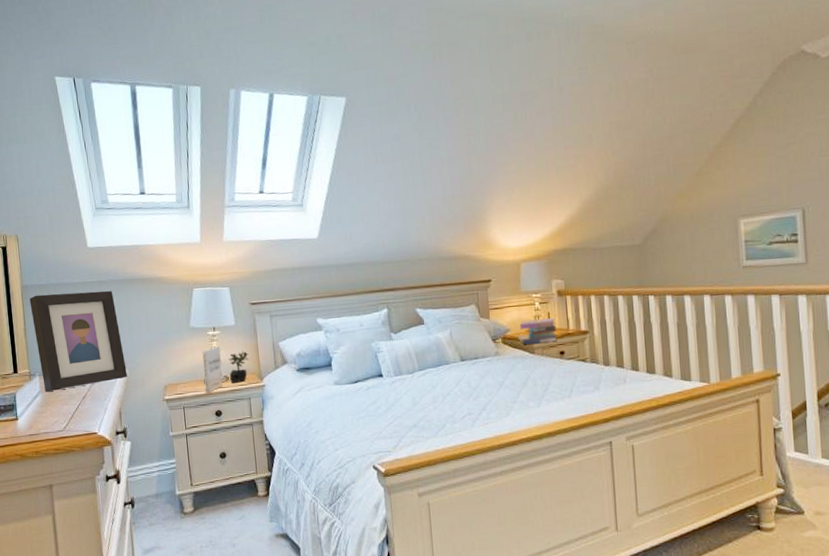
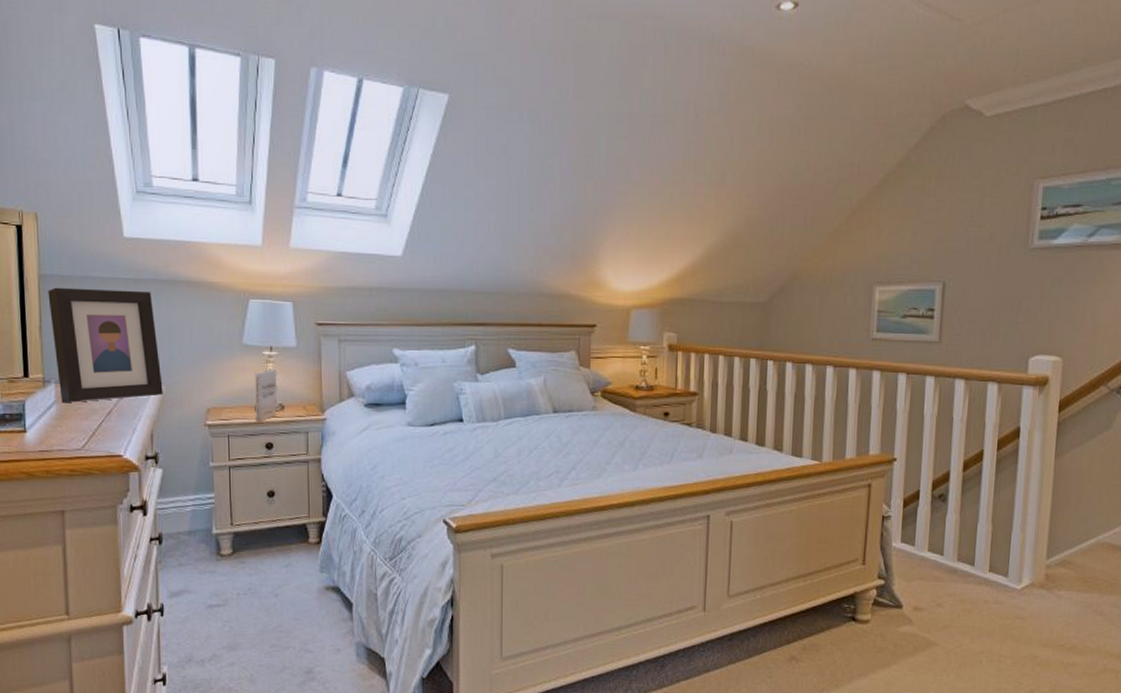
succulent plant: present [228,350,249,384] -> none [285,377,310,414]
books: present [518,317,557,345] -> none [619,374,663,402]

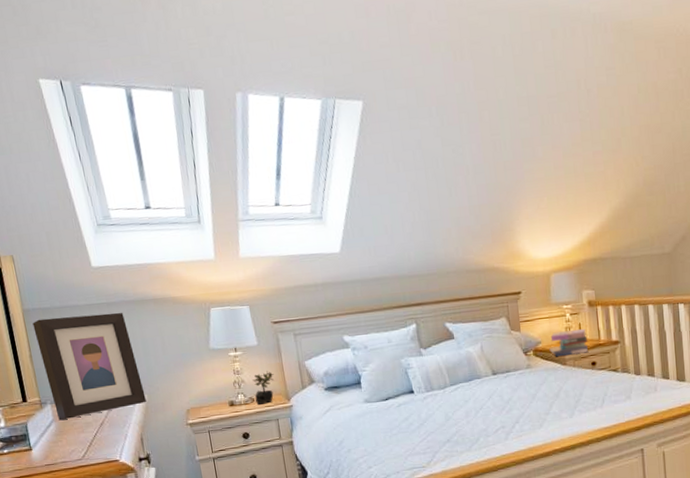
book: present [255,369,277,423] -> none [224,367,249,416]
succulent plant: none [285,377,310,414] -> present [252,371,275,406]
books: none [619,374,663,402] -> present [549,328,589,357]

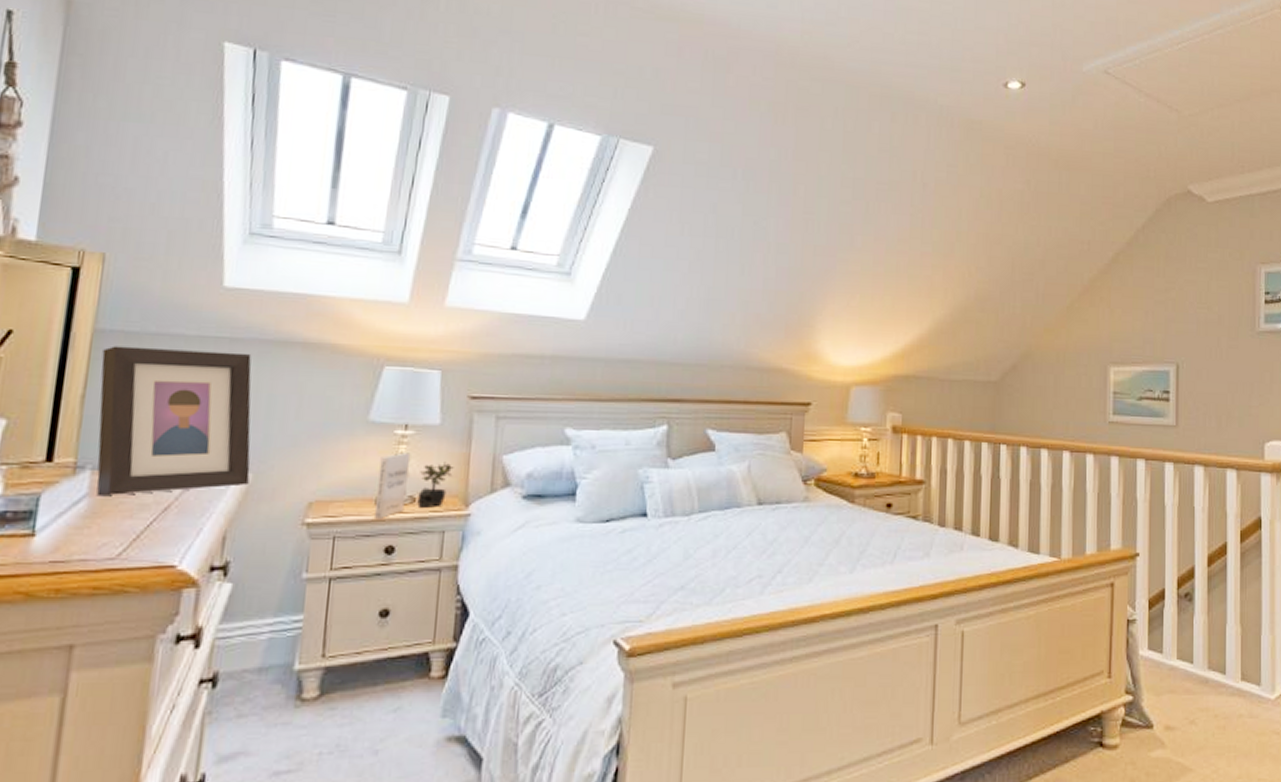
book: none [224,367,249,416] -> present [373,452,410,520]
books: present [549,328,589,357] -> none [835,459,886,492]

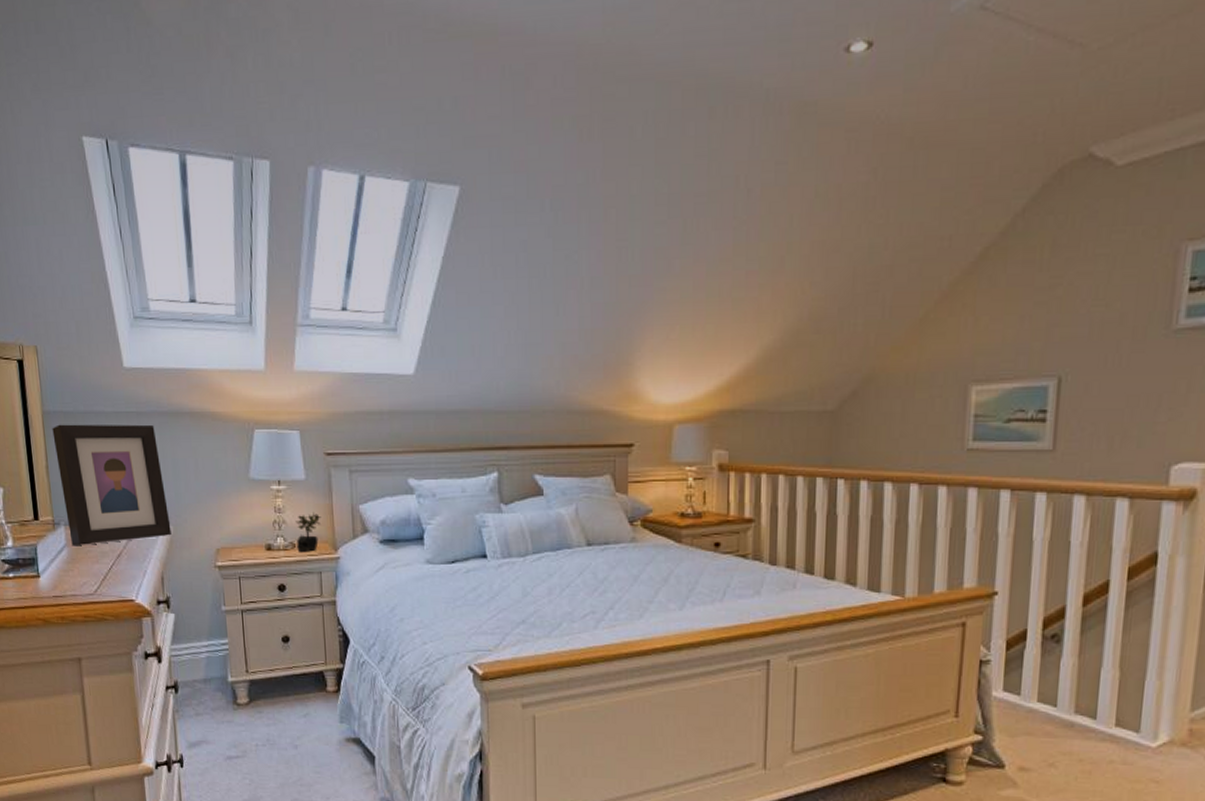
book: present [373,452,410,520] -> none [264,505,288,563]

